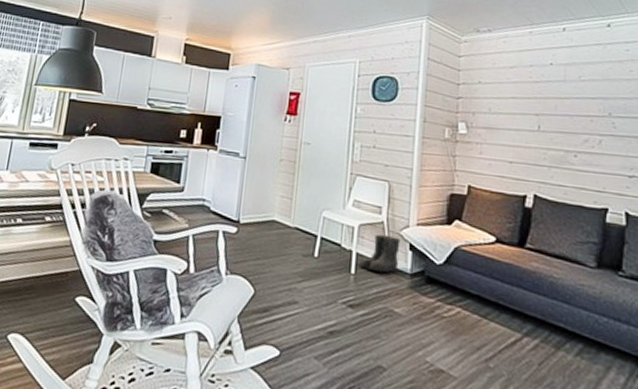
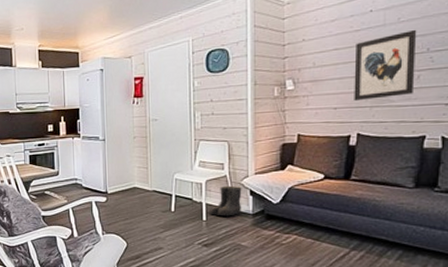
wall art: none [531,90,598,160] -> present [354,29,417,102]

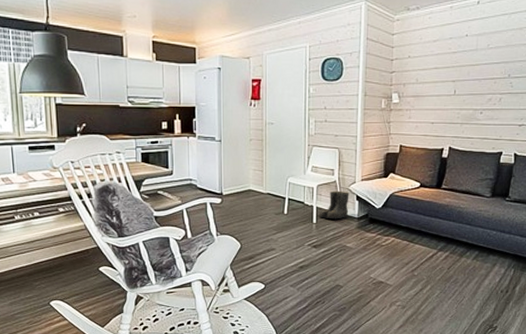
wall art: present [354,29,417,102] -> none [448,56,502,118]

